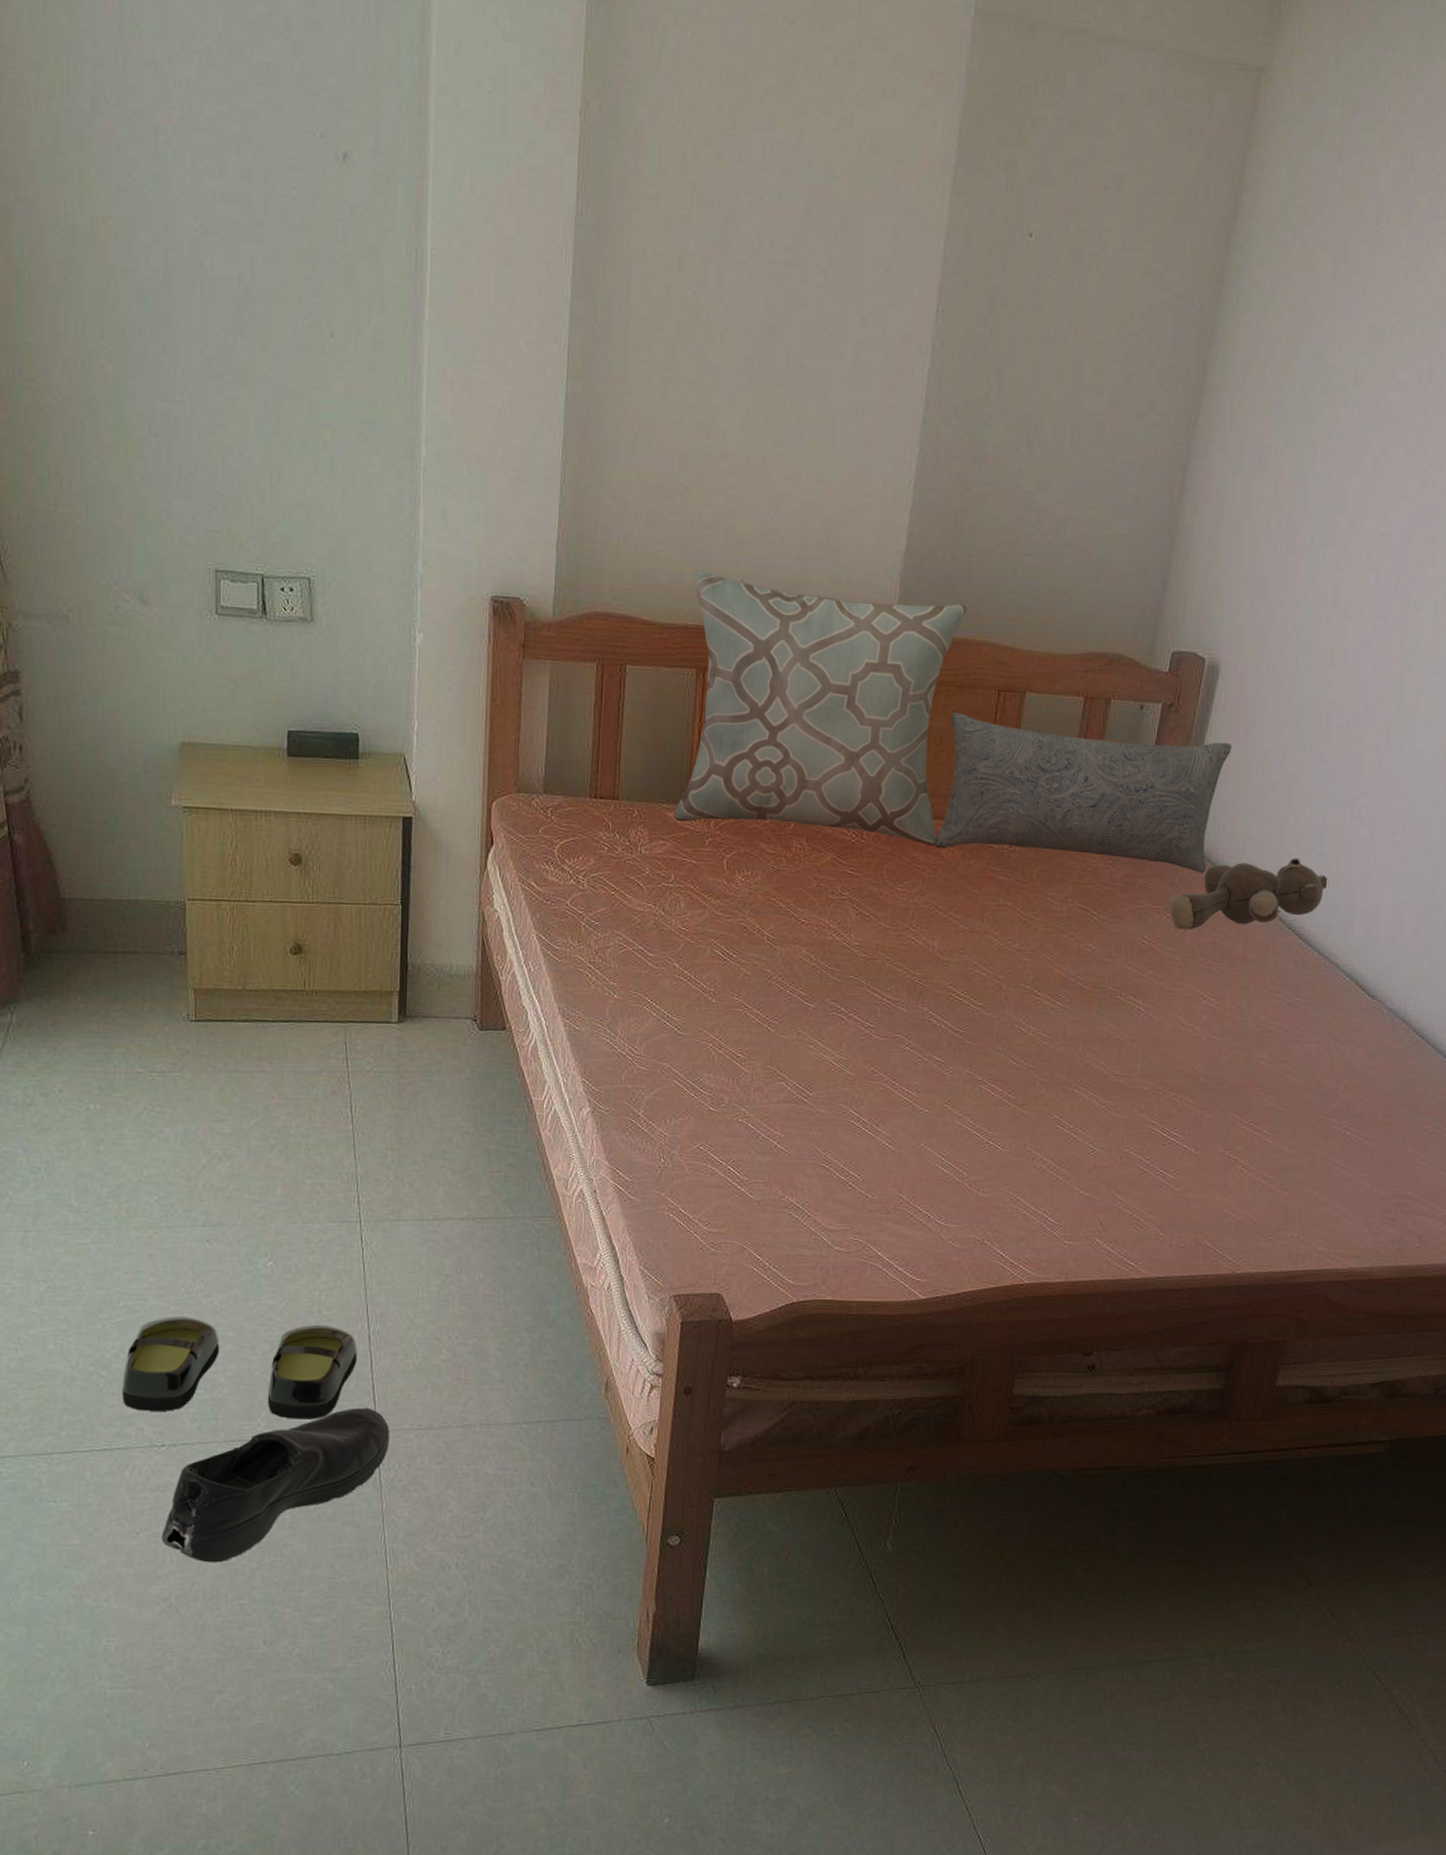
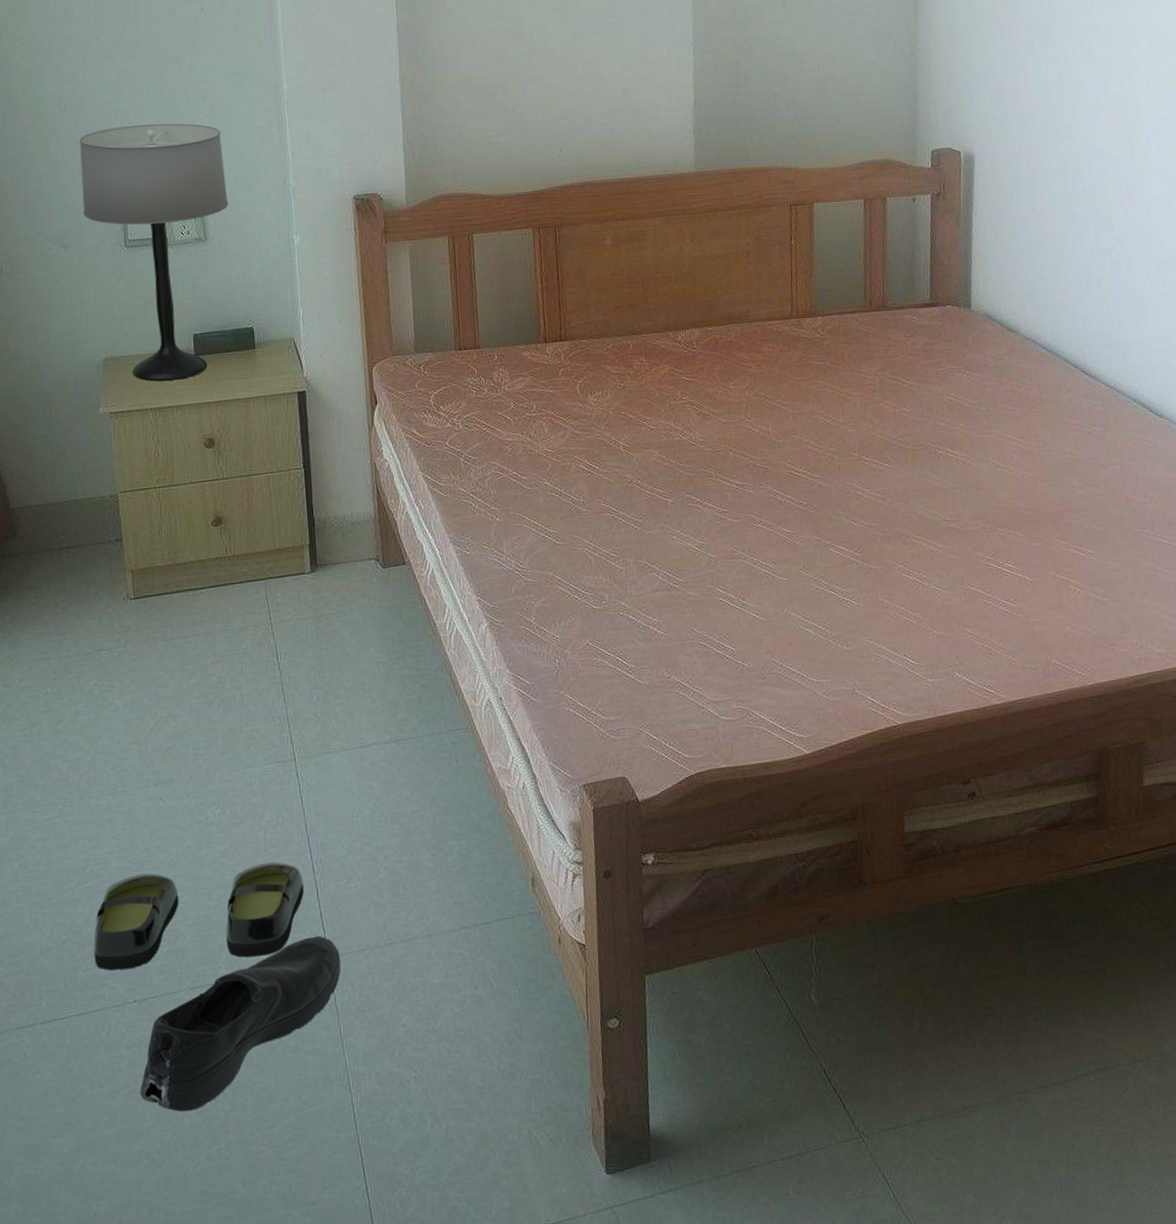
table lamp: none [169,466,343,781] -> present [79,123,229,382]
pillow: present [674,569,968,846] -> none [520,138,757,358]
pillow: present [934,712,1232,874] -> none [753,218,997,345]
stuffed bear: present [1169,858,1329,930] -> none [967,305,1103,384]

